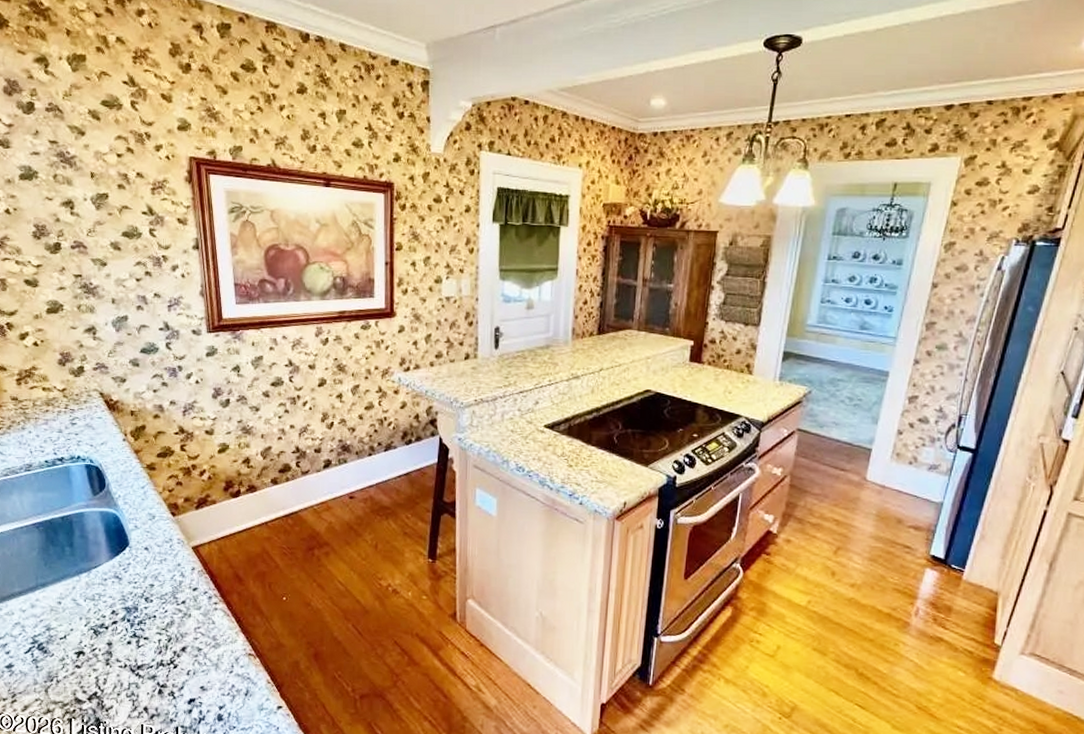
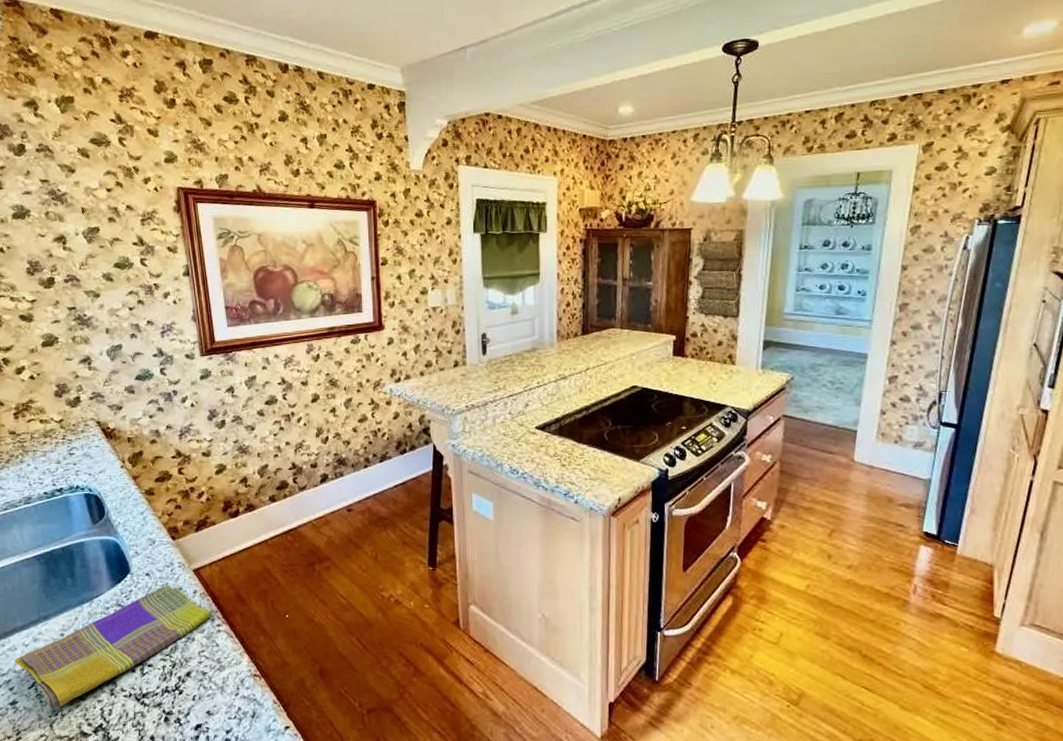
dish towel: none [11,560,209,674] -> present [14,585,212,709]

